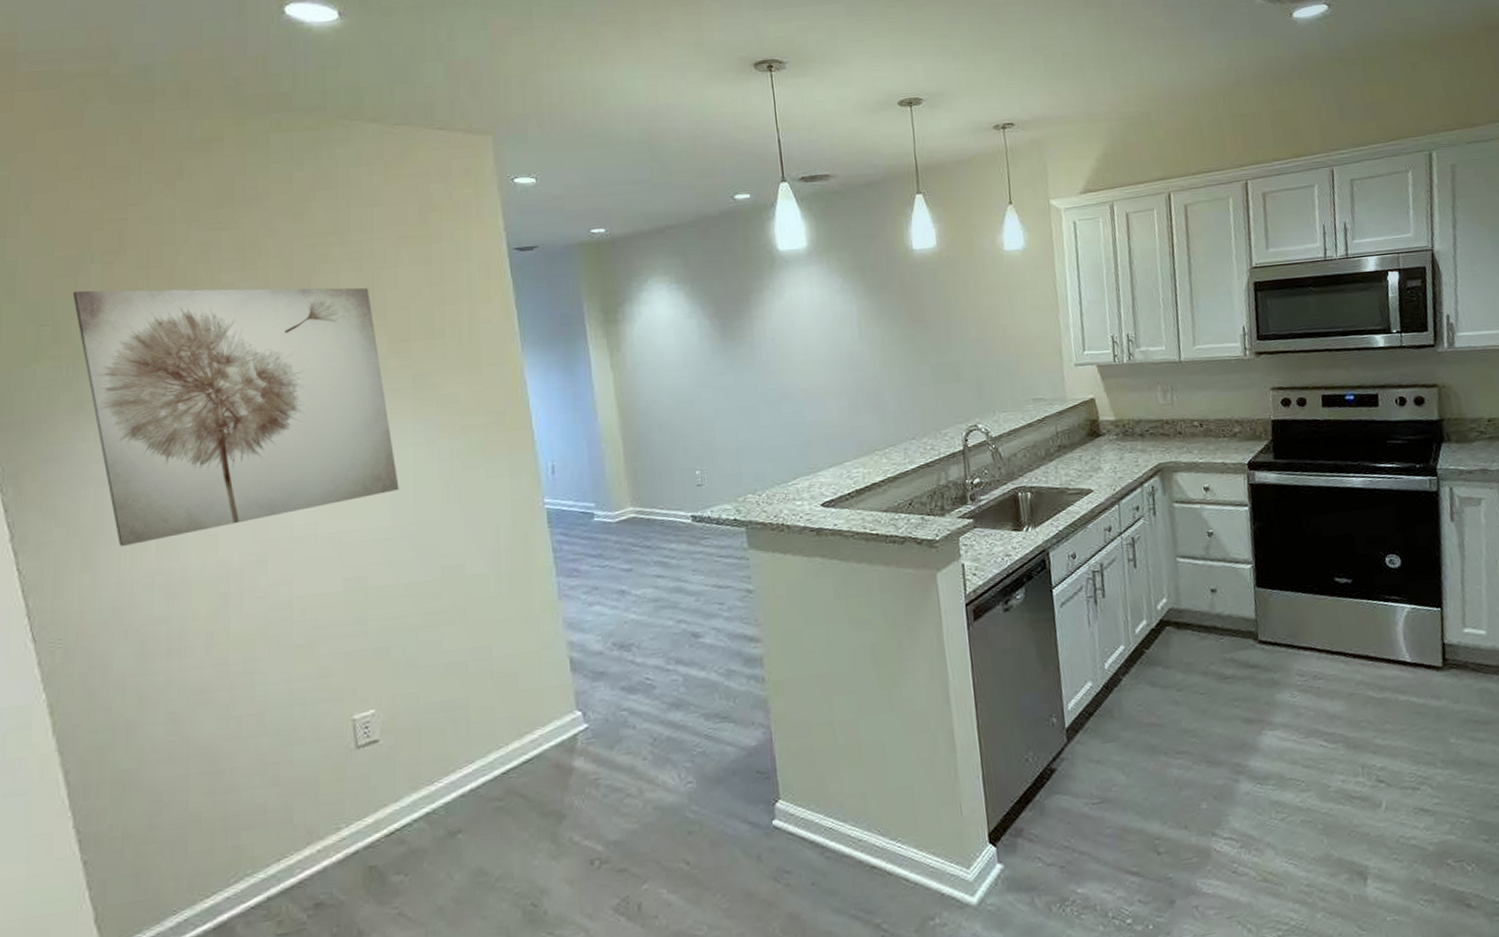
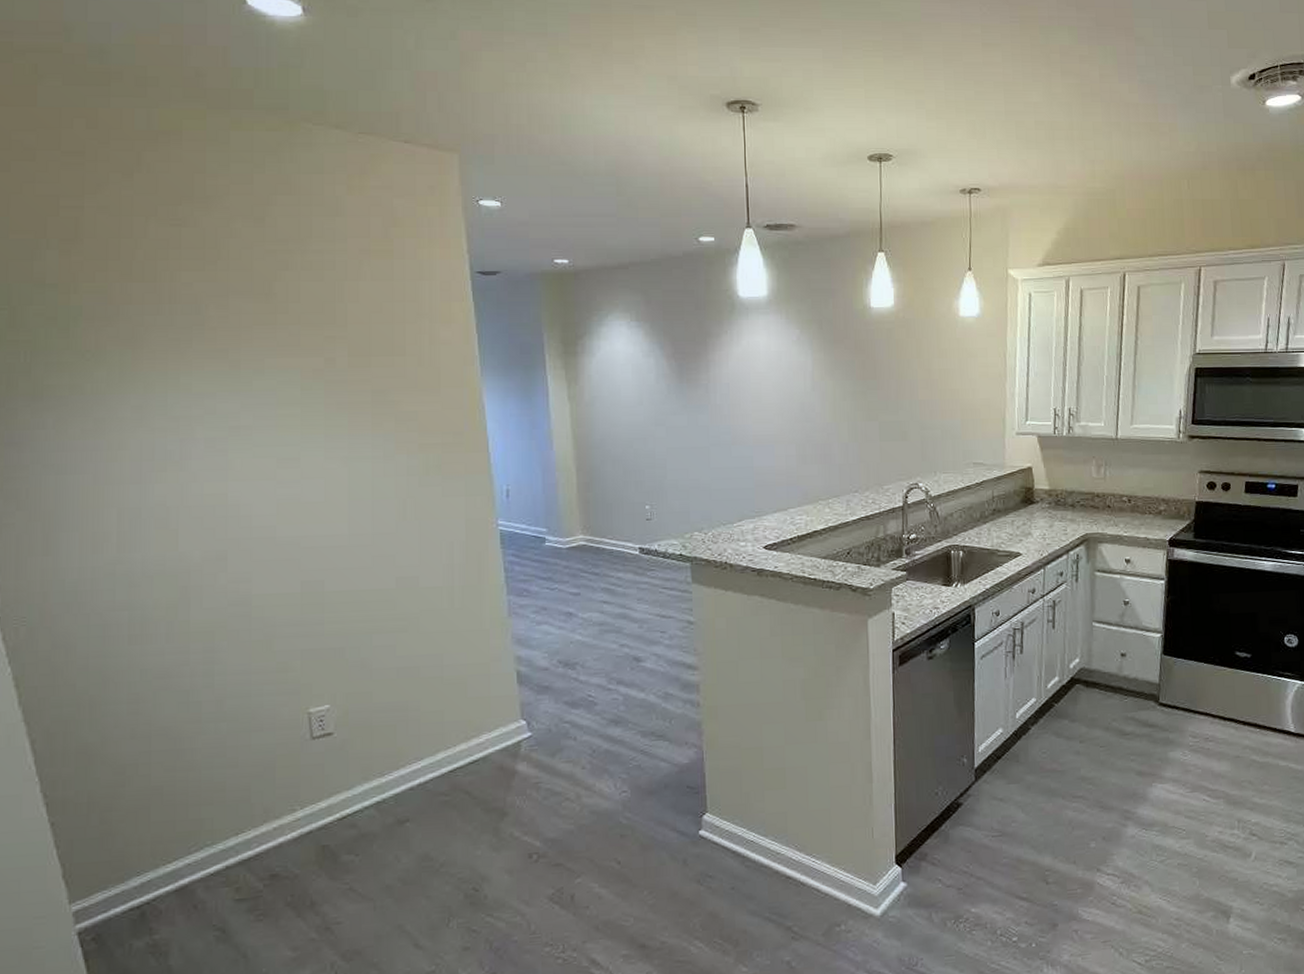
wall art: present [72,287,399,546] -> none [28,276,357,533]

